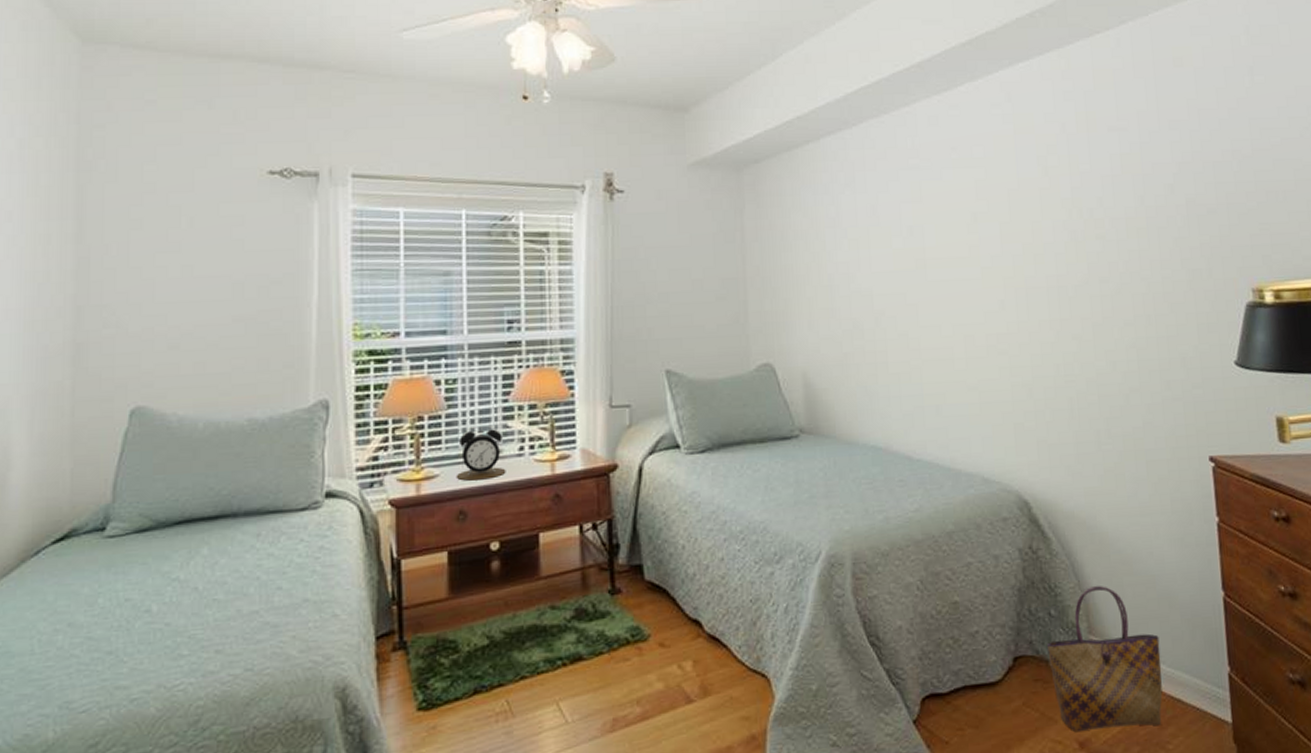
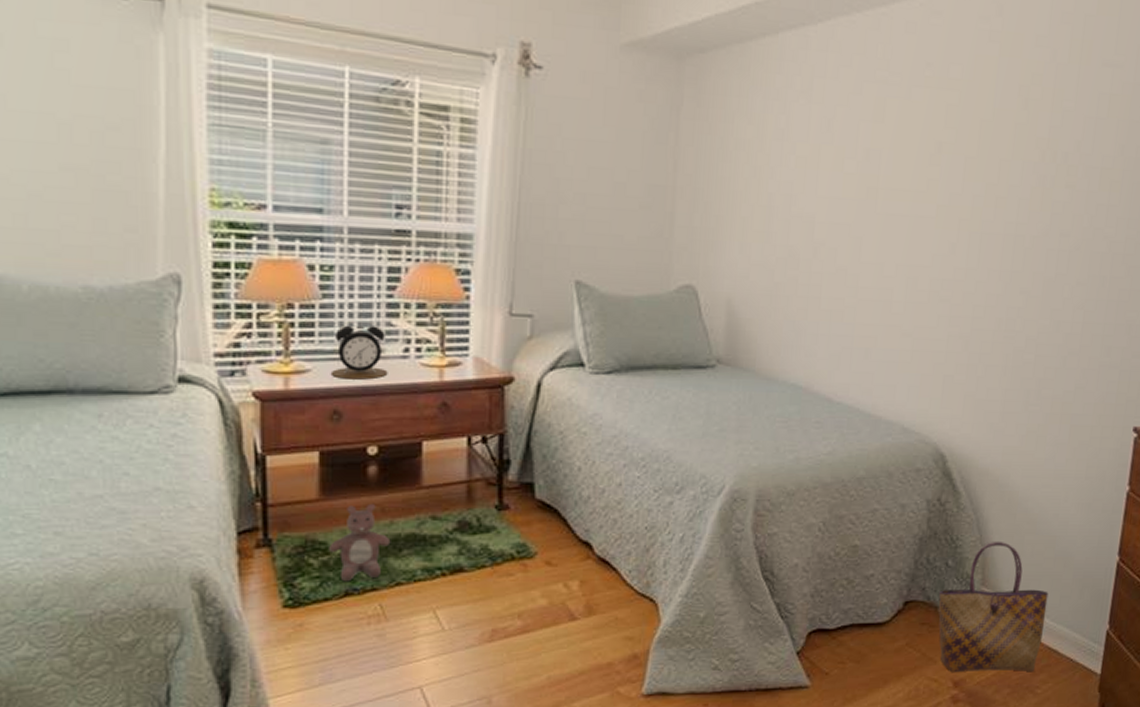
stuffed animal: none [459,597,515,680] -> present [329,503,391,582]

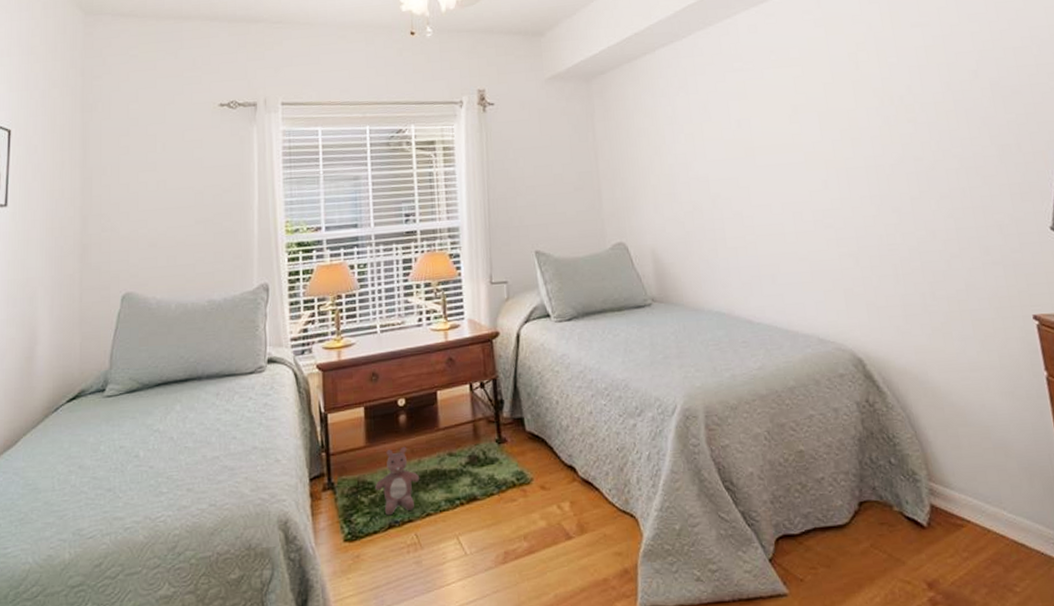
alarm clock: present [332,320,388,380] -> none [369,301,408,348]
tote bag: present [938,541,1049,673] -> none [890,435,1007,573]

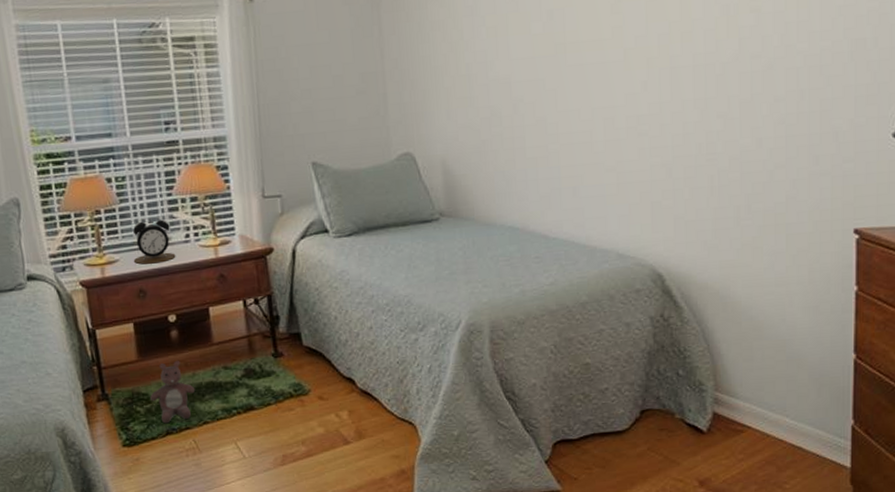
alarm clock: none [369,301,408,348] -> present [132,216,176,265]

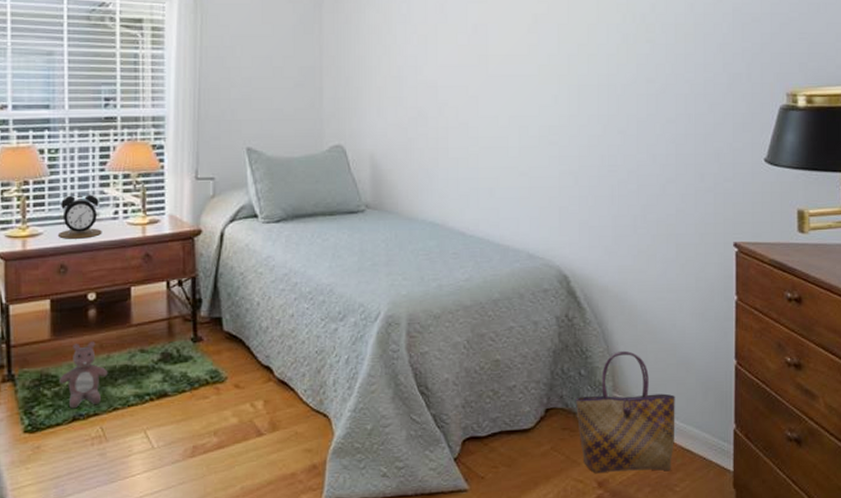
tote bag: none [674,348,785,472] -> present [576,350,675,473]

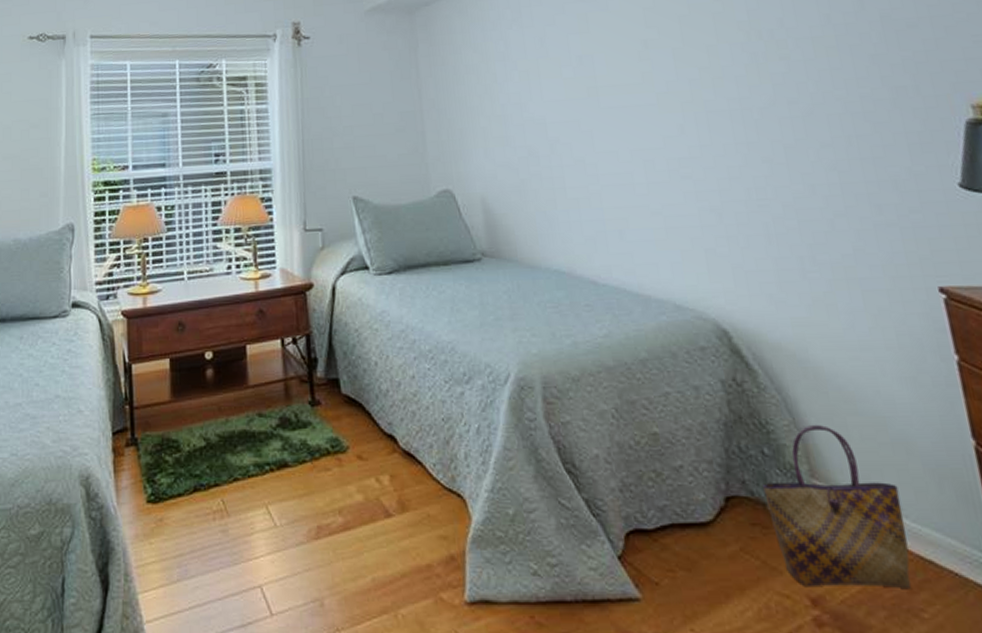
alarm clock: present [59,191,102,239] -> none [176,246,217,296]
stuffed animal: present [60,341,108,409] -> none [180,403,228,478]

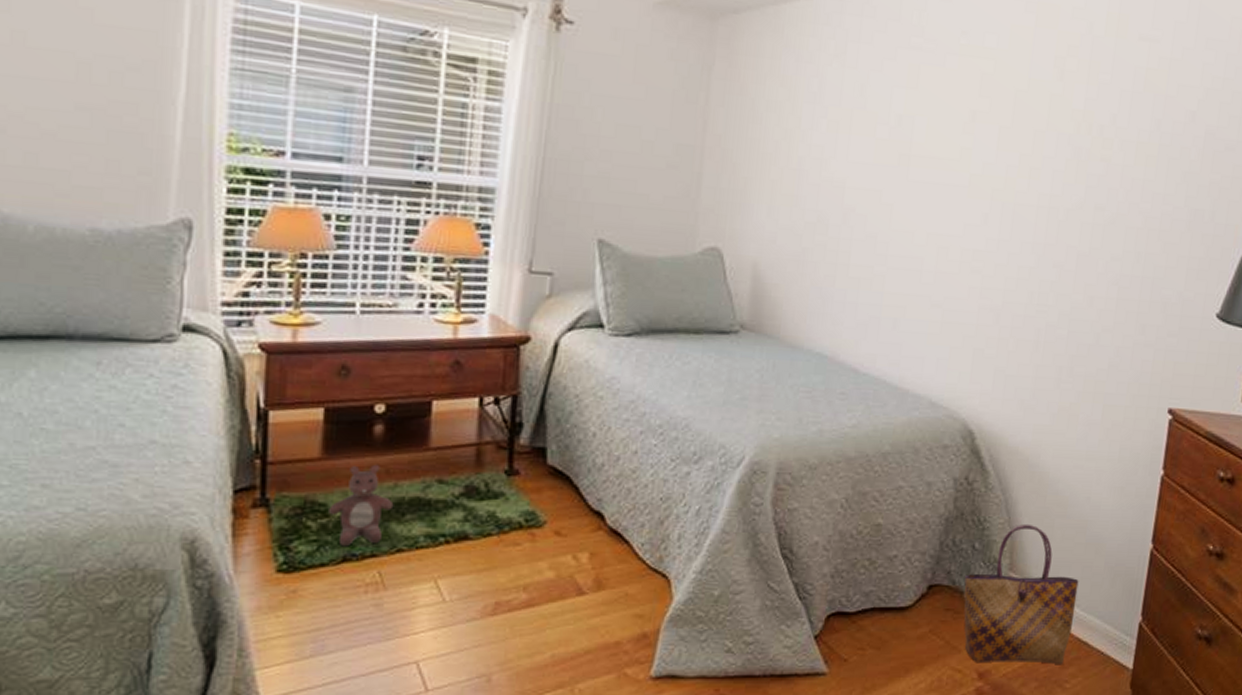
stuffed animal: none [180,403,228,478] -> present [329,464,394,547]

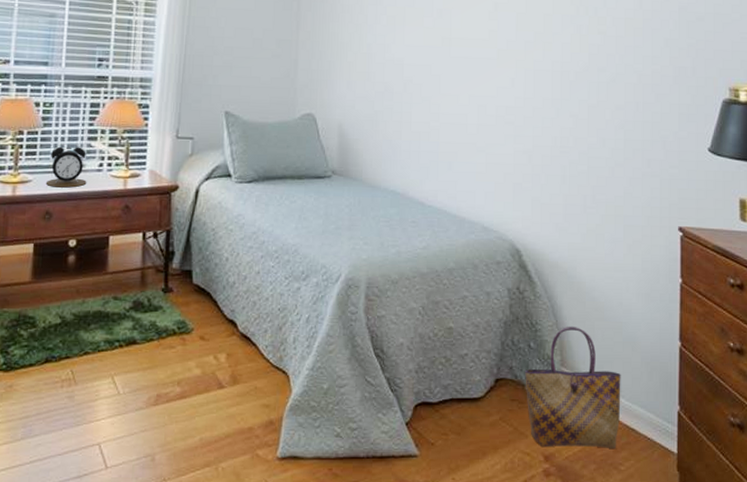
stuffed animal: present [329,464,394,547] -> none [36,285,82,351]
alarm clock: none [342,272,401,335] -> present [47,143,87,188]

